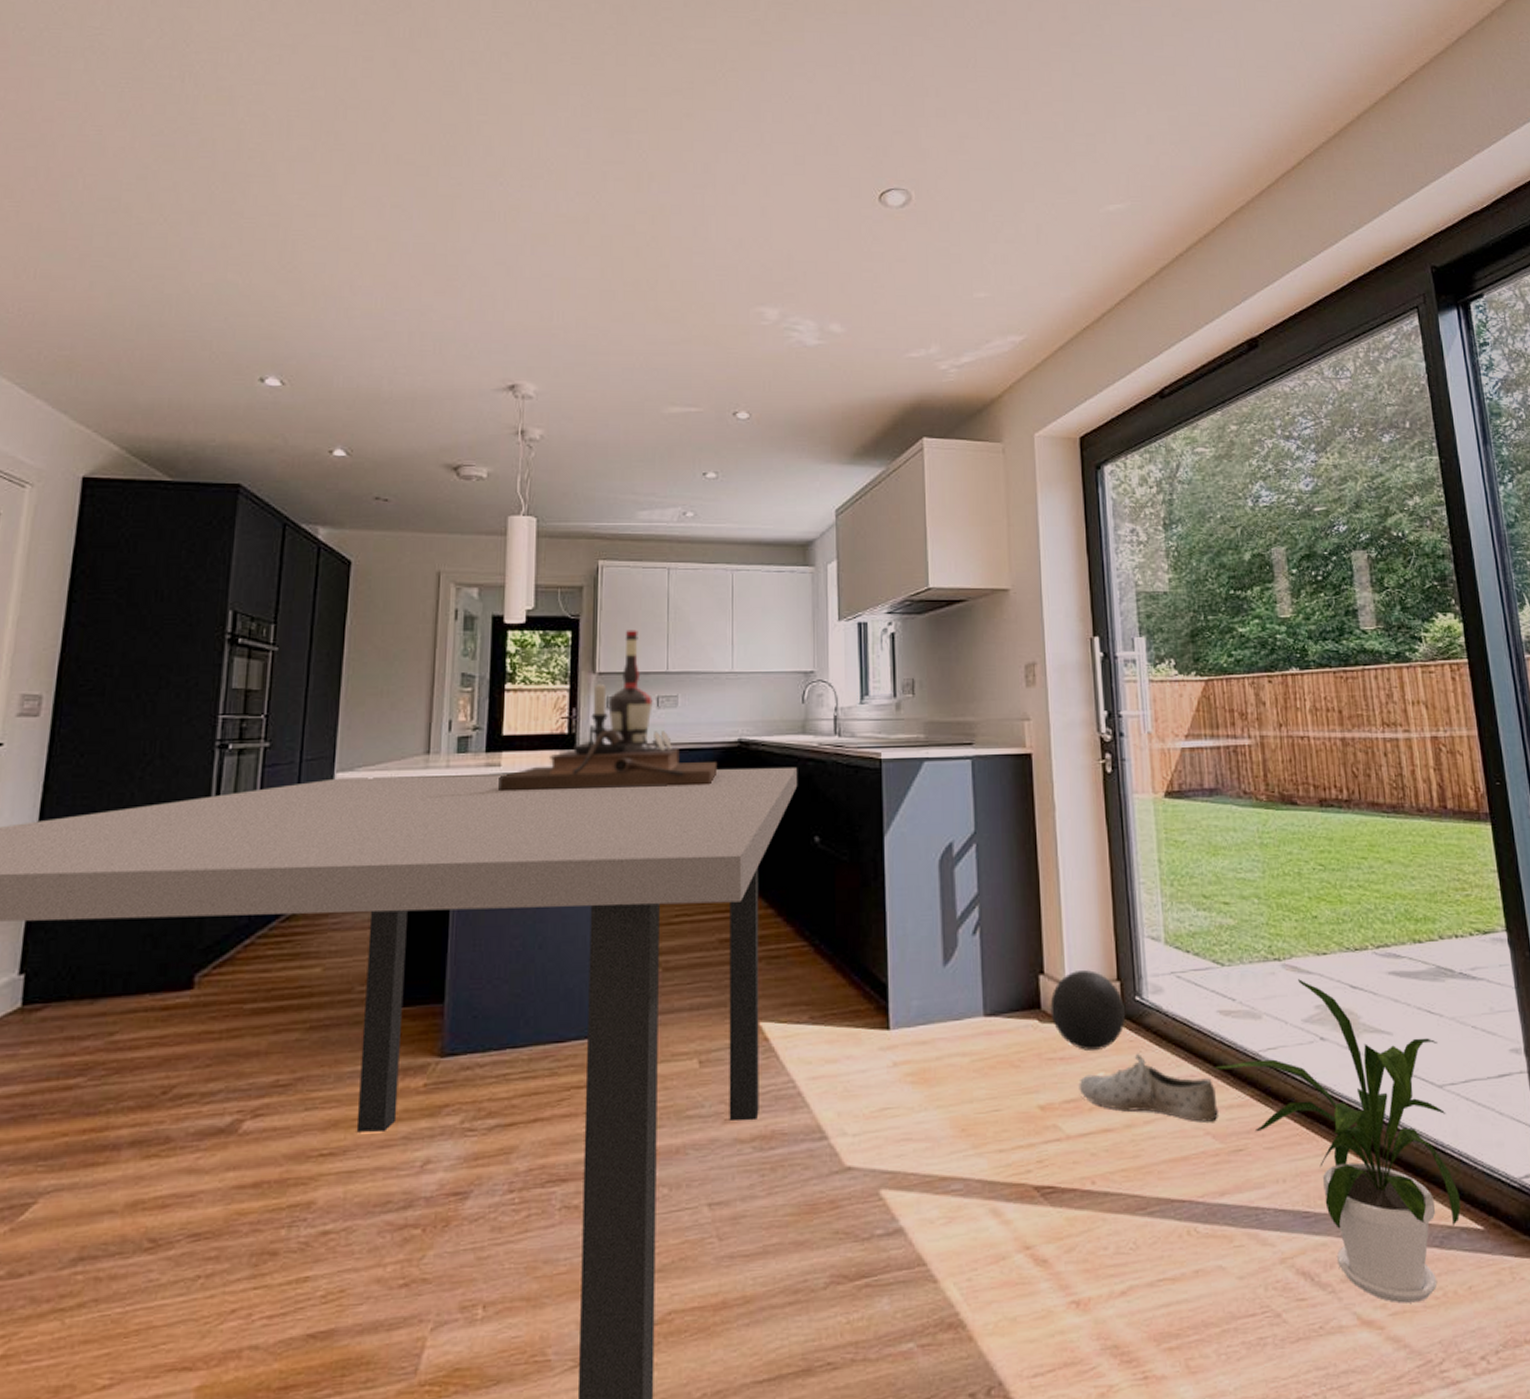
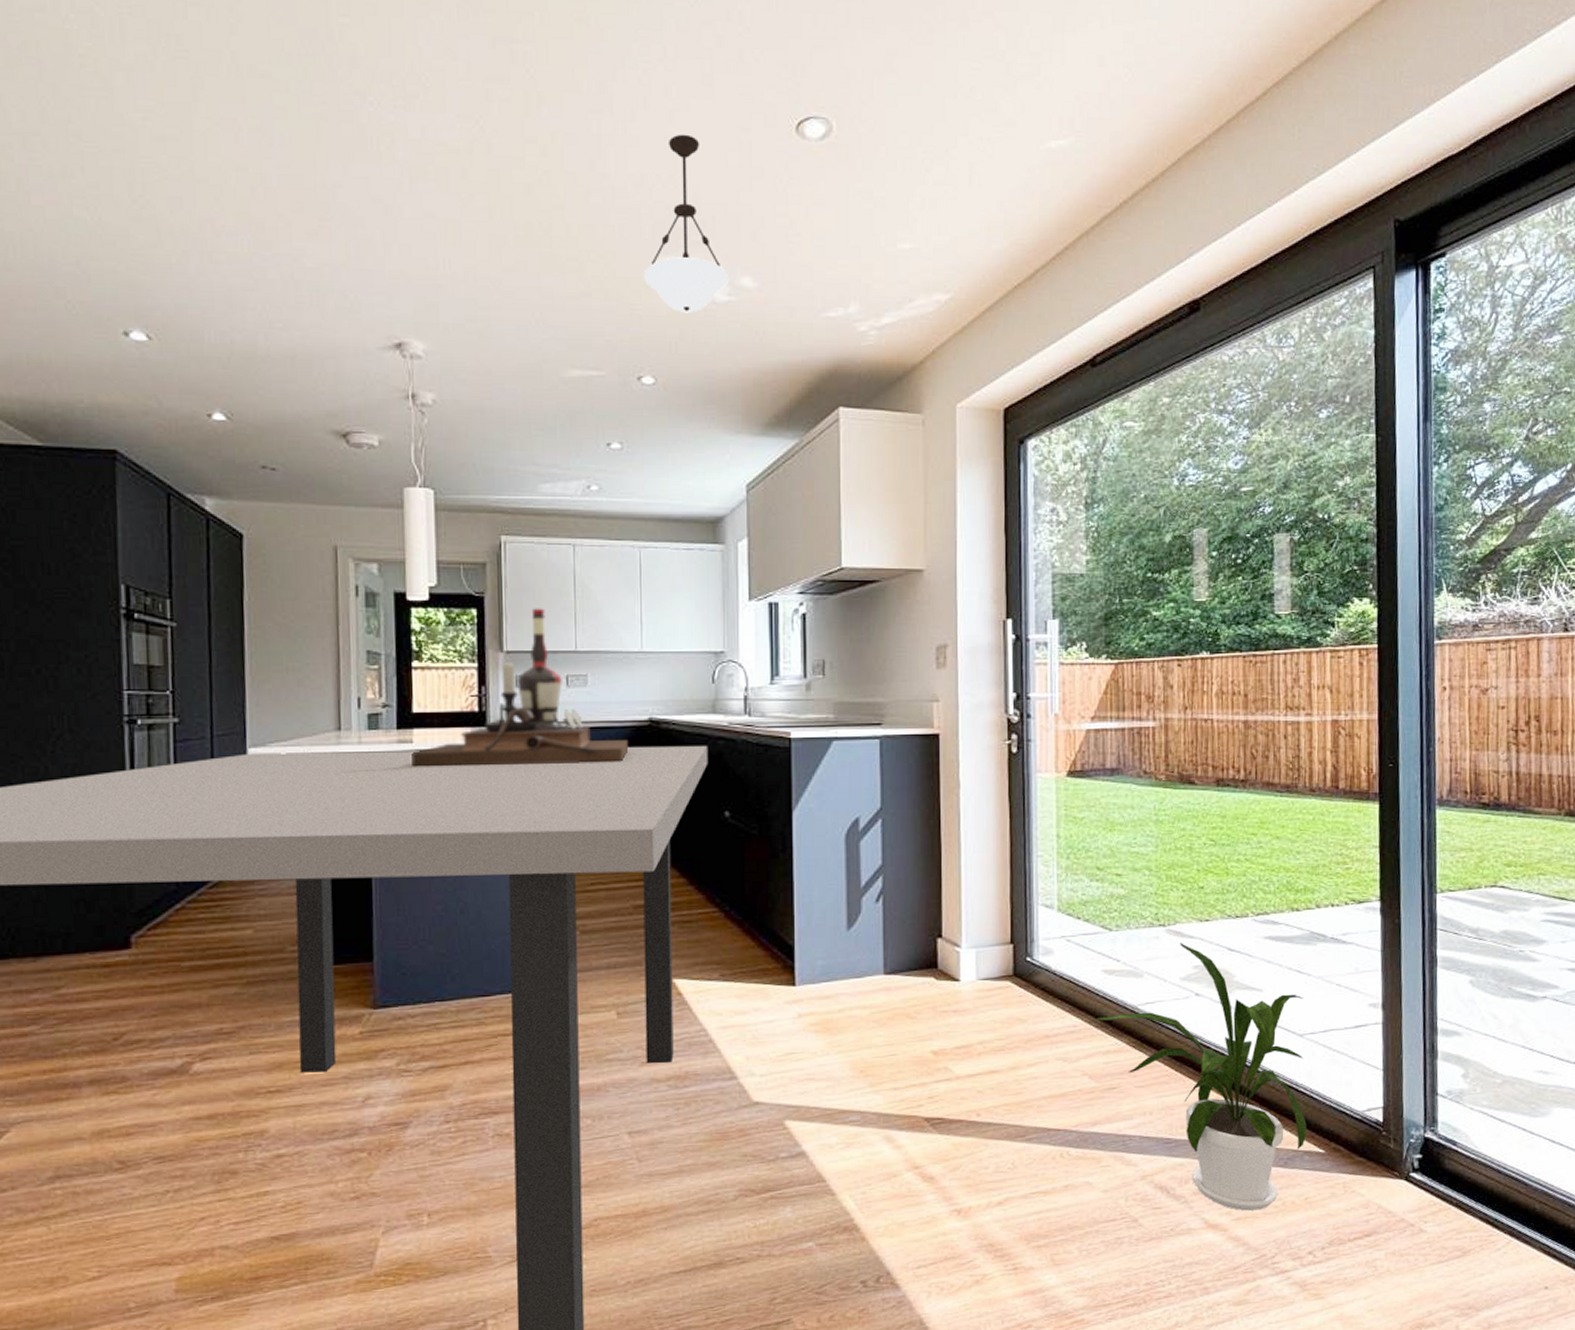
pendant light: none [740,204,818,355] -> present [643,134,728,313]
ball: present [1050,970,1126,1050] -> none [946,934,1017,1004]
shoe: present [1079,1054,1218,1123] -> none [969,1008,1096,1065]

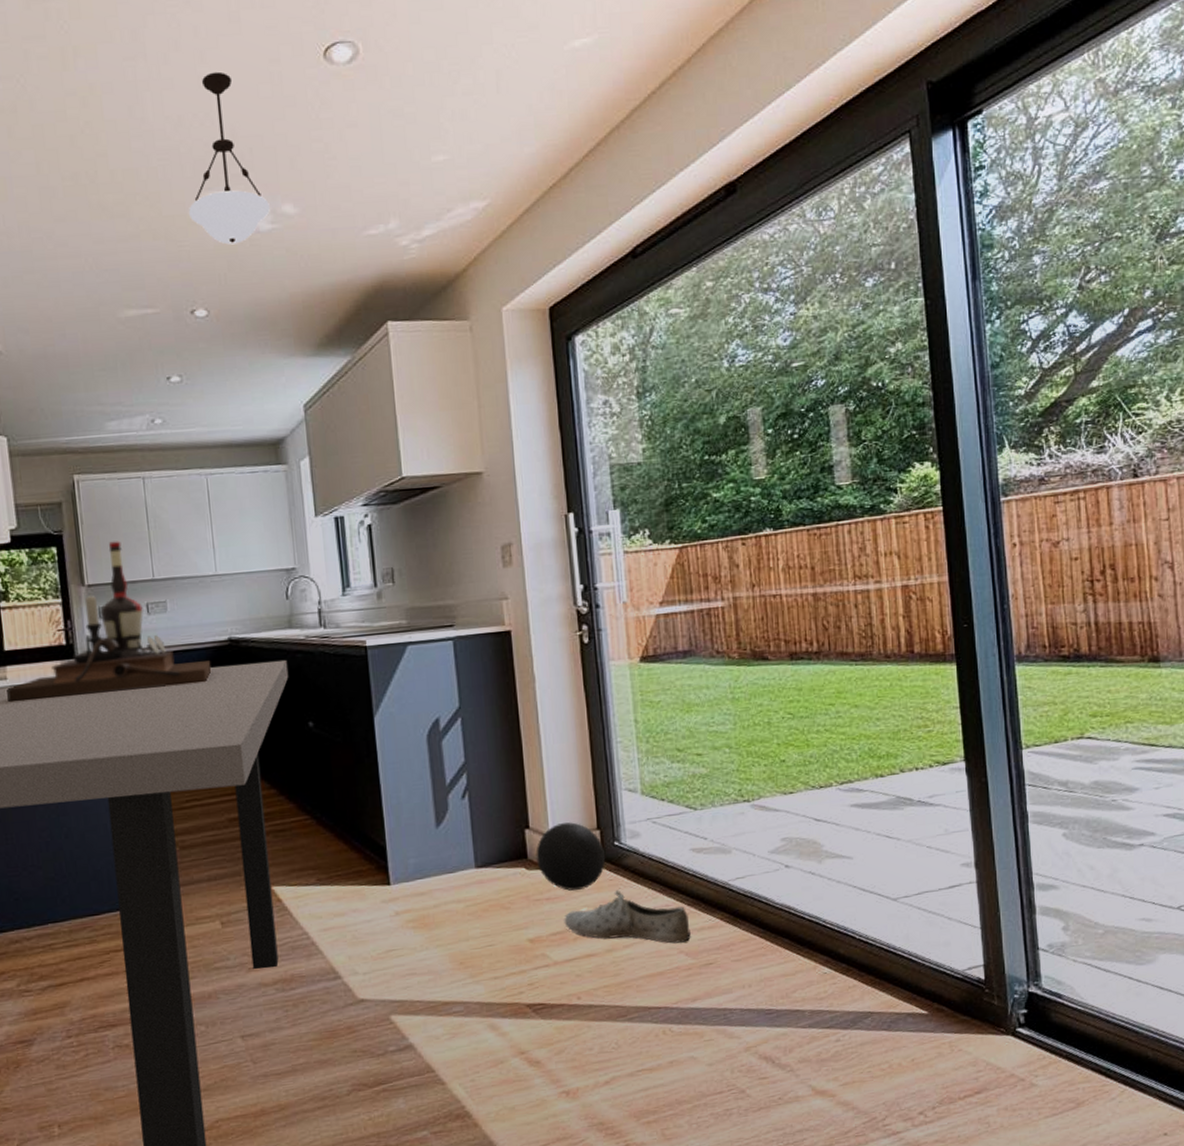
ball: none [946,934,1017,1004] -> present [536,822,606,891]
shoe: none [969,1008,1096,1065] -> present [564,891,691,944]
house plant: present [1095,943,1306,1211] -> none [687,816,908,1076]

